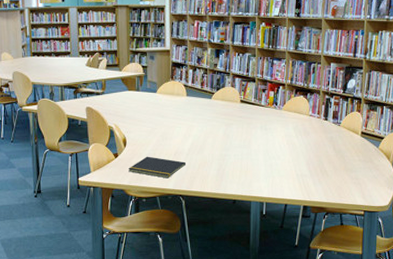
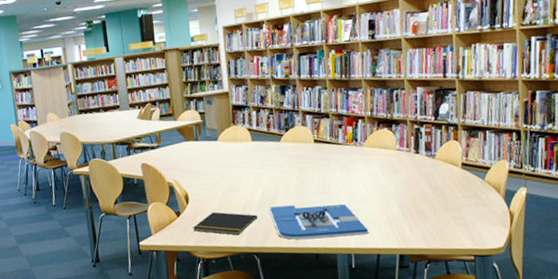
board game: none [196,156,280,187] -> present [269,204,369,240]

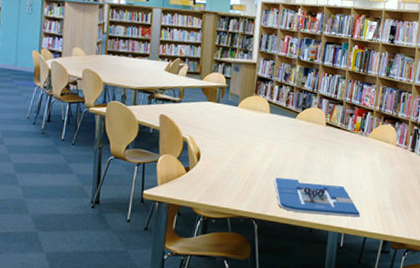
notepad: present [193,212,258,236] -> none [199,173,263,199]

